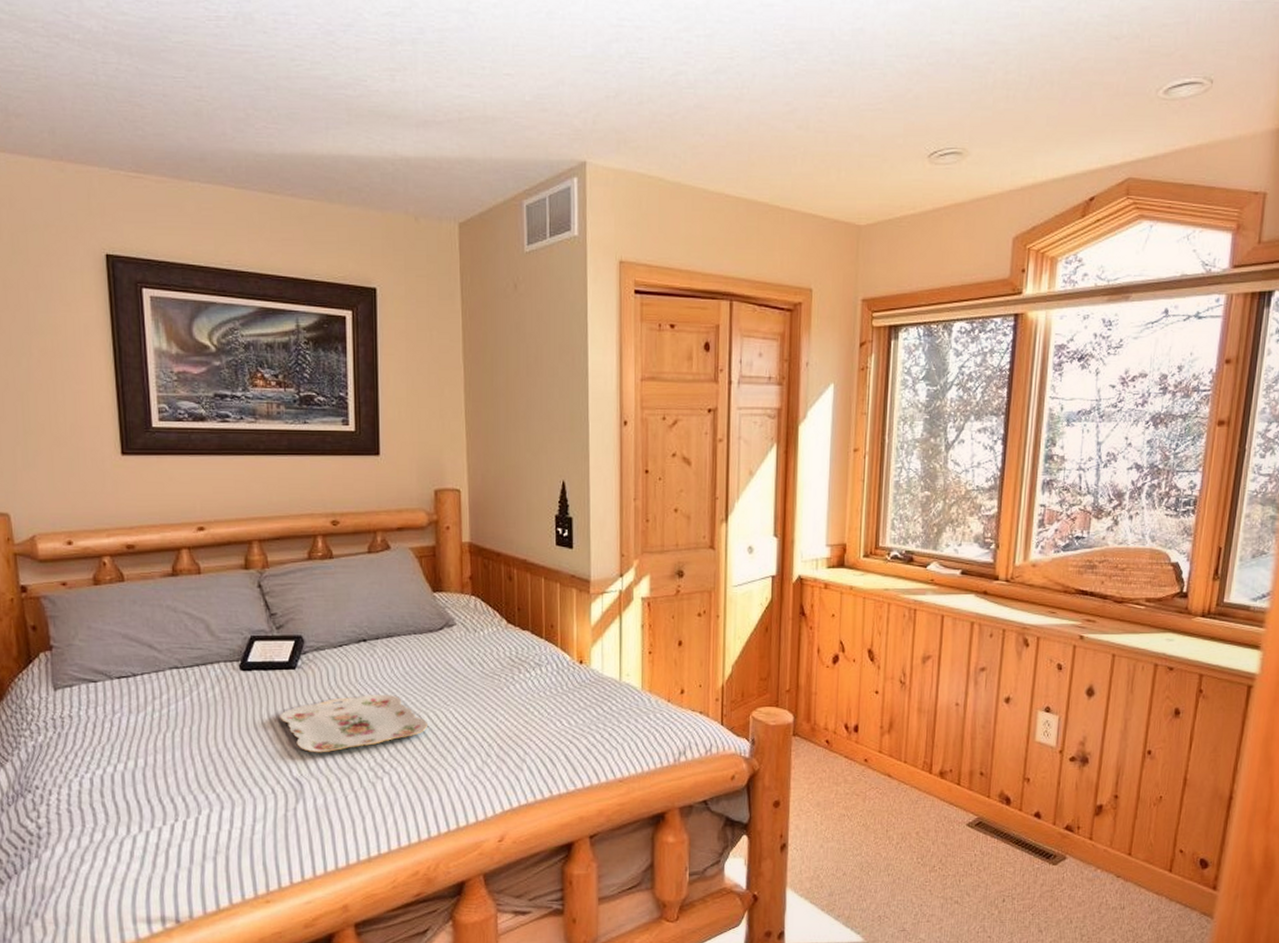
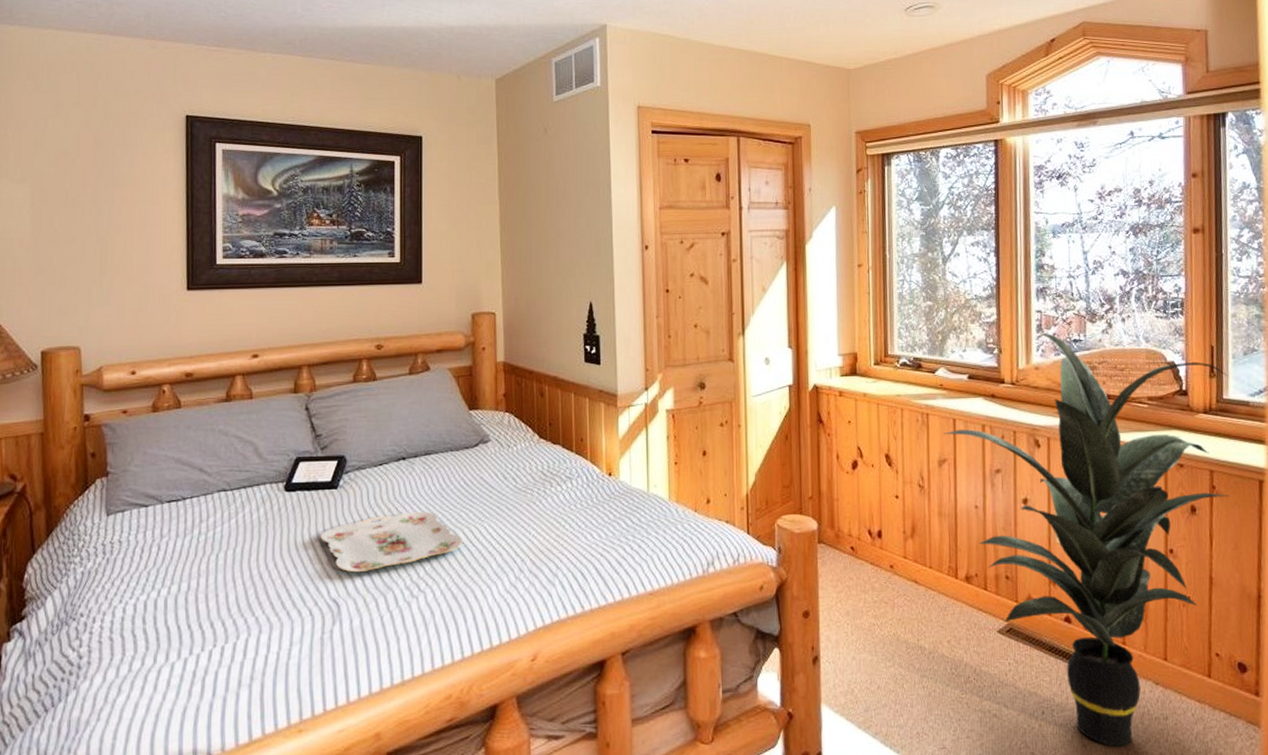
indoor plant: none [930,527,1232,933] -> present [943,332,1229,747]

